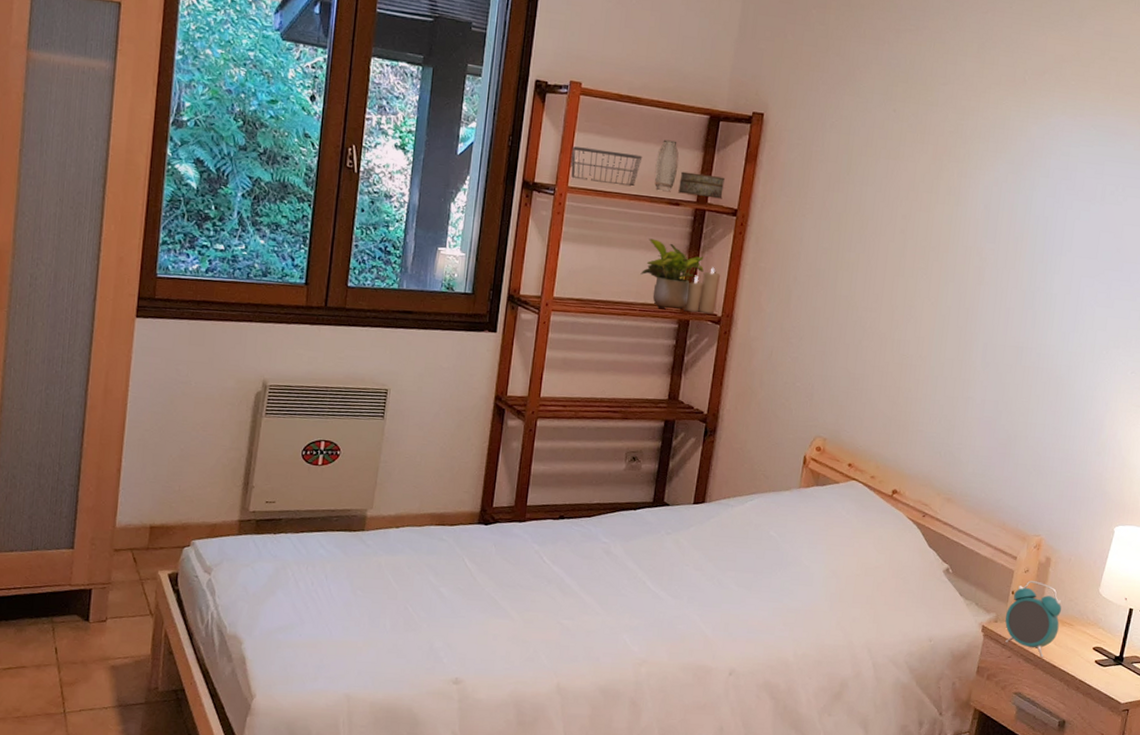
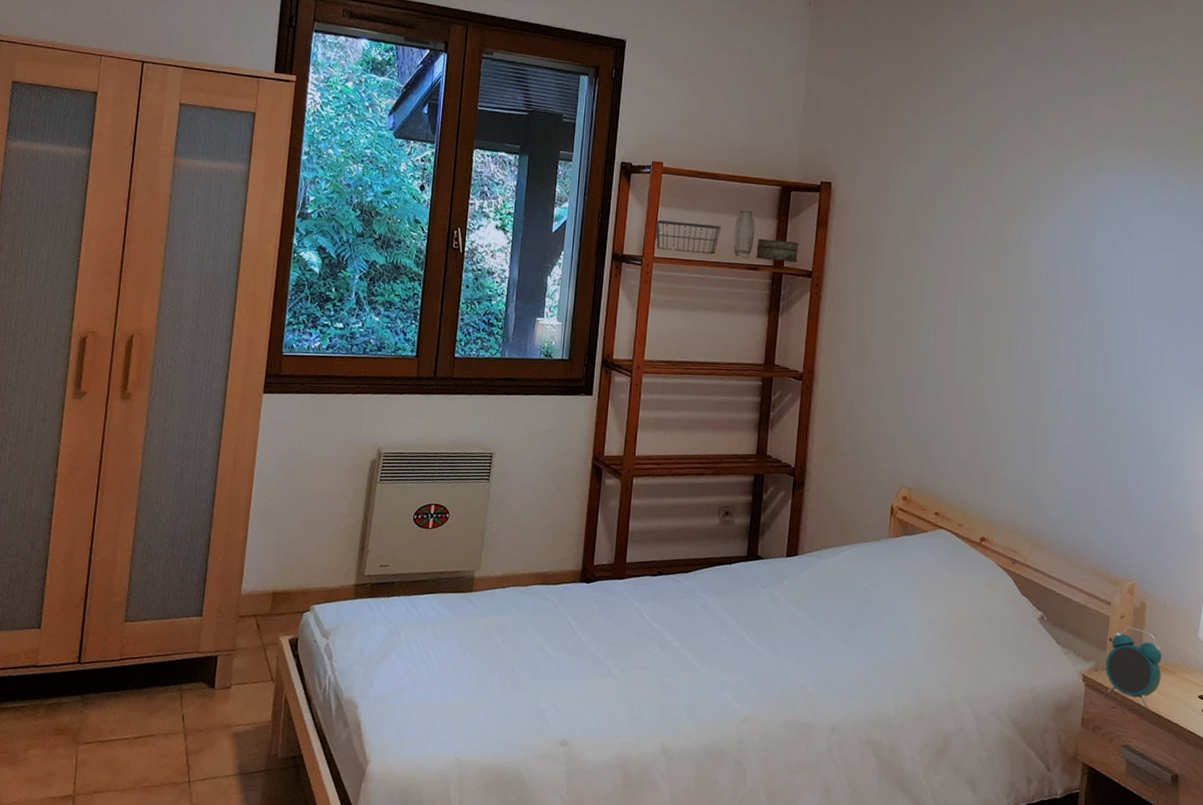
potted plant: present [640,238,704,310] -> none [724,301,784,368]
candle: present [684,267,720,314] -> none [767,326,799,371]

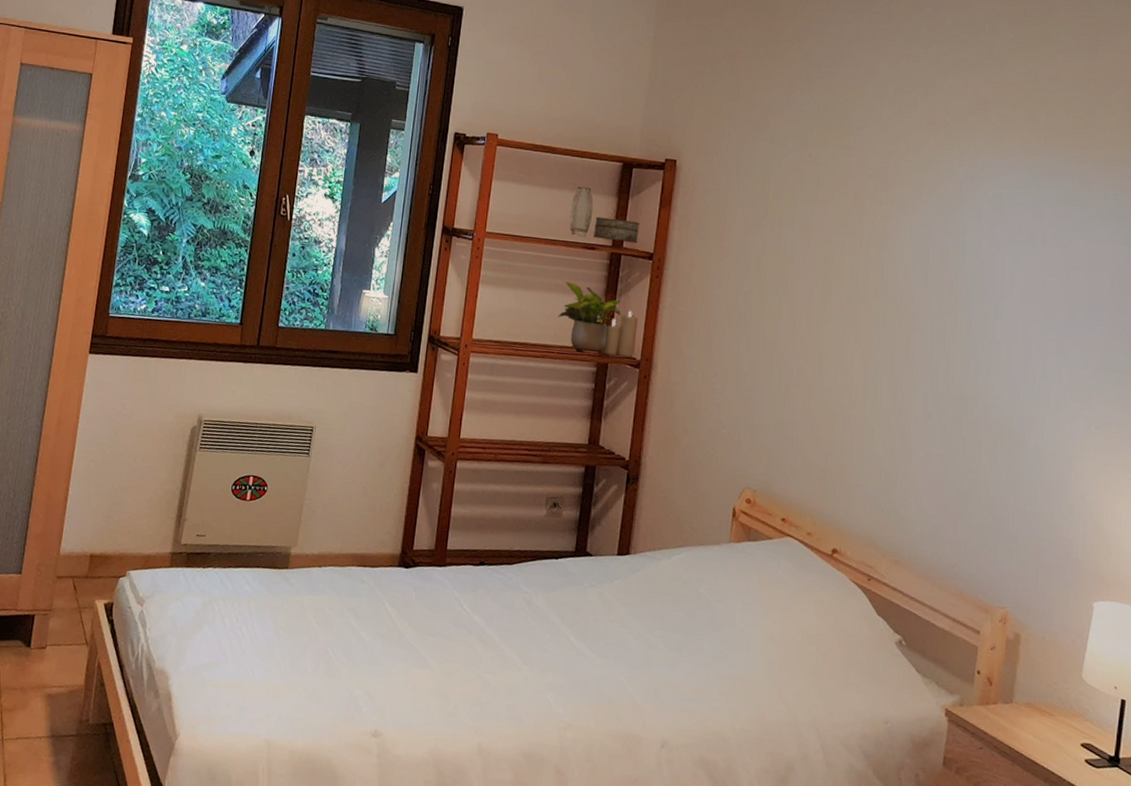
basket: present [656,220,722,255] -> none [488,194,558,232]
potted plant: none [724,301,784,368] -> present [557,281,621,353]
candle: none [767,326,799,371] -> present [602,310,638,358]
alarm clock: present [1105,627,1162,708] -> none [971,659,1038,752]

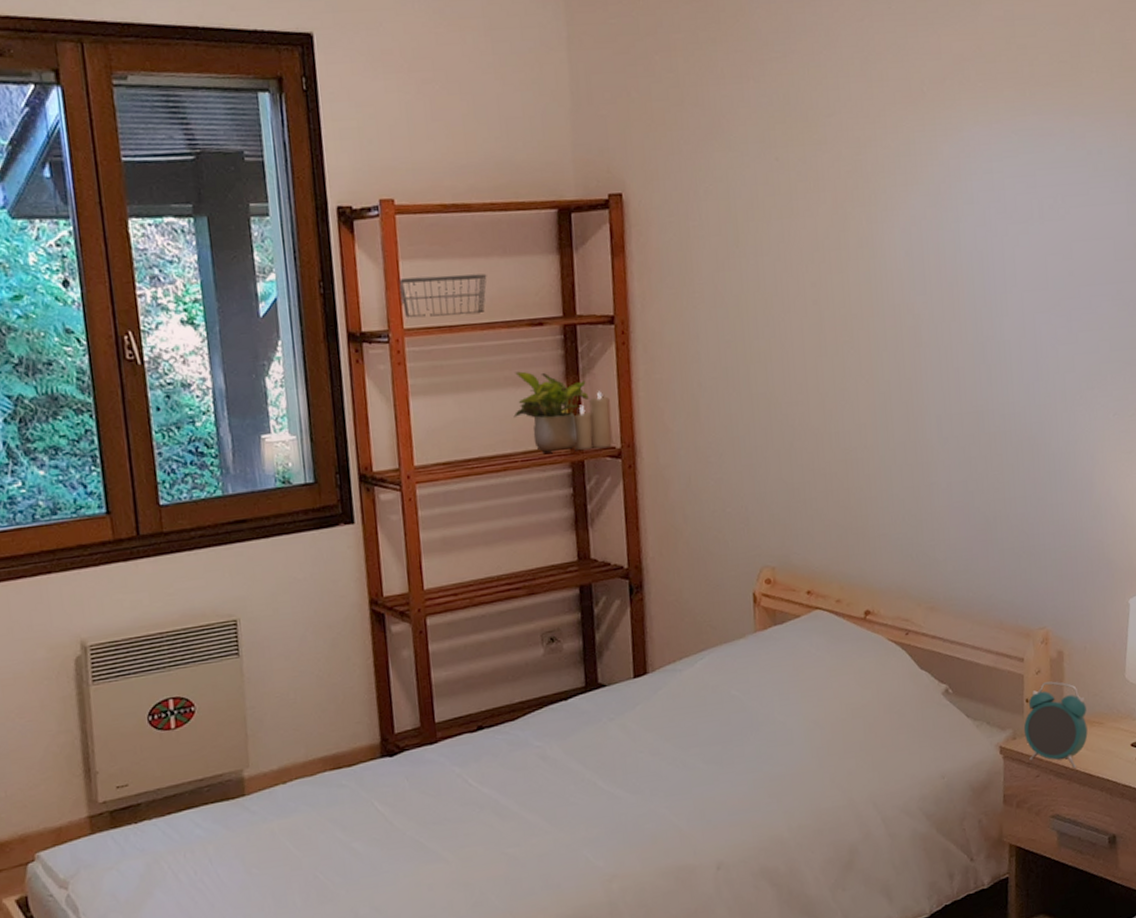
basket: none [488,194,558,232] -> present [398,274,487,318]
vase: present [569,186,594,237] -> none [503,247,533,312]
decorative box: present [593,216,639,243] -> none [536,280,593,310]
alarm clock: none [971,659,1038,752] -> present [1023,681,1088,769]

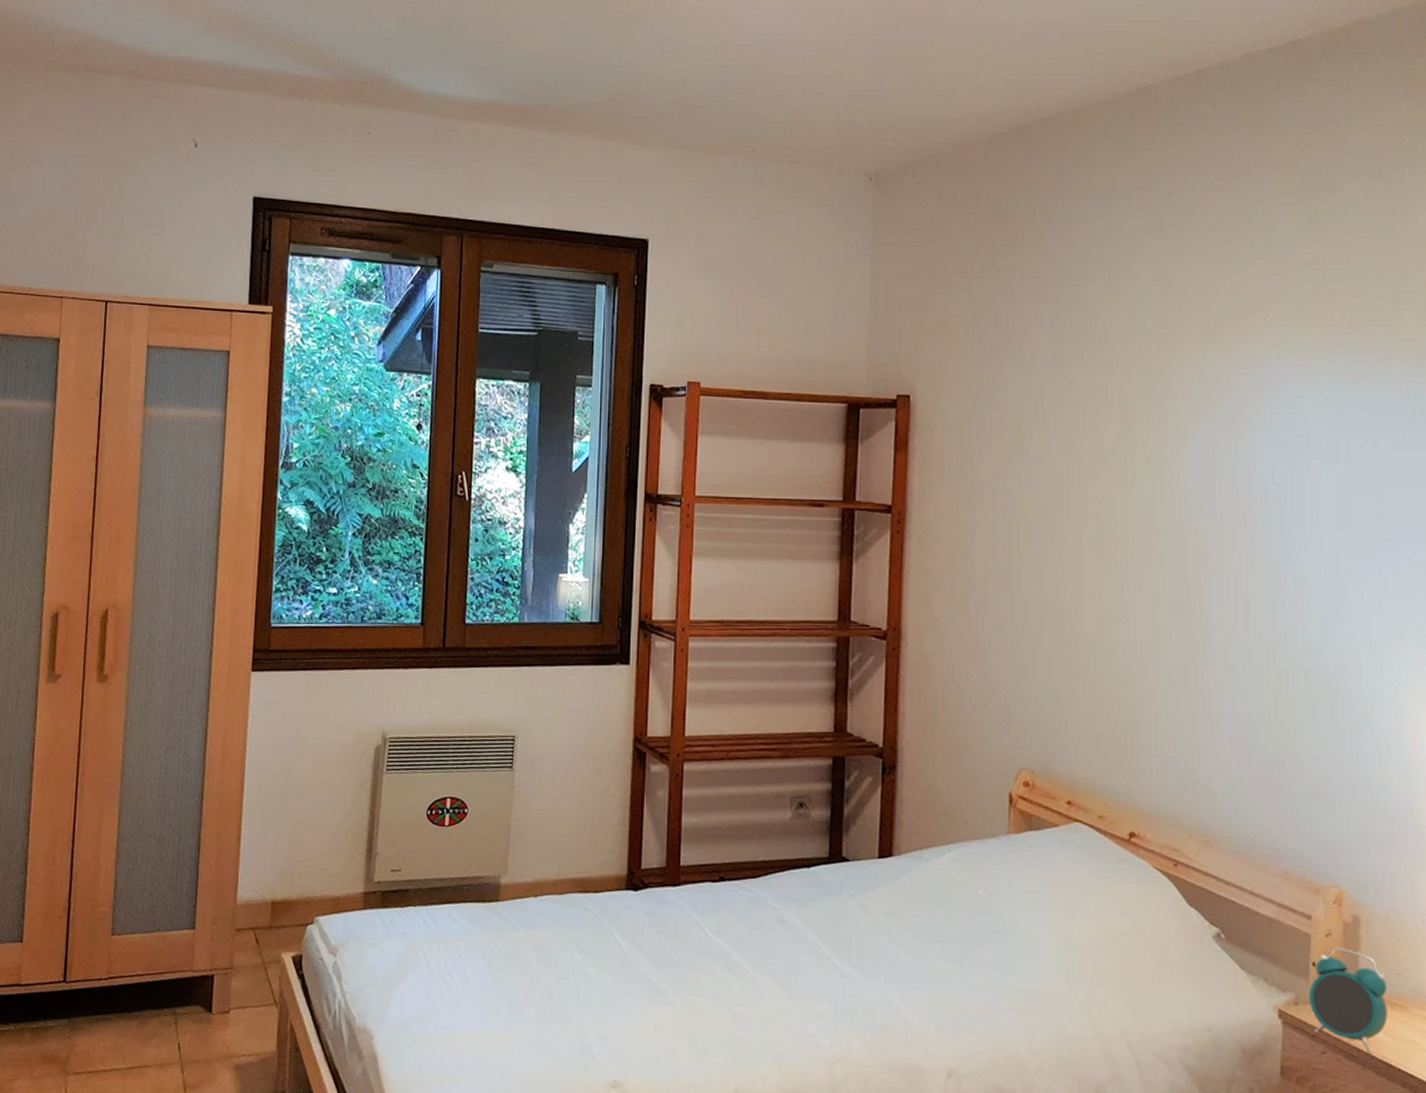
basket: present [398,274,487,318] -> none [696,452,776,490]
potted plant: present [513,371,589,453] -> none [786,546,860,626]
candle: present [573,391,611,450] -> none [841,573,880,628]

